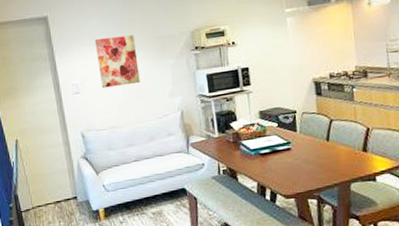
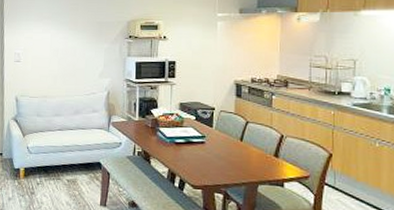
wall art: present [94,34,140,89] -> none [40,16,76,61]

